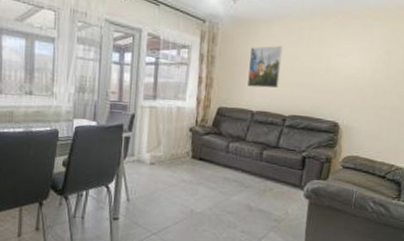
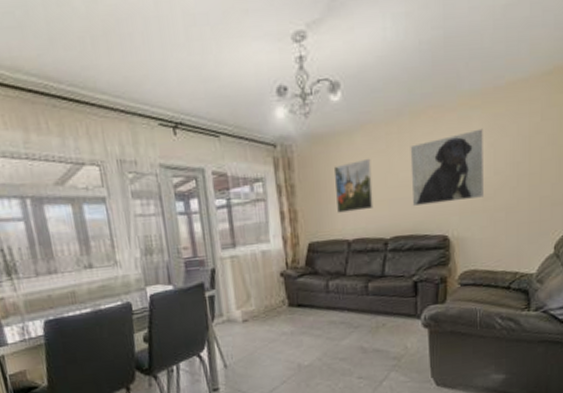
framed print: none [312,37,382,96] -> present [410,128,483,206]

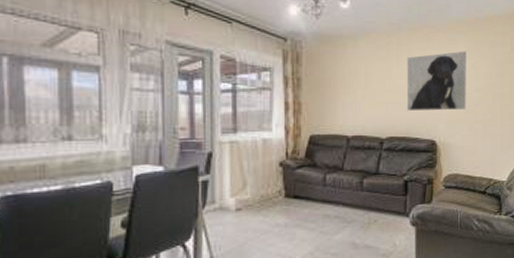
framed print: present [333,158,373,213] -> none [338,63,373,110]

